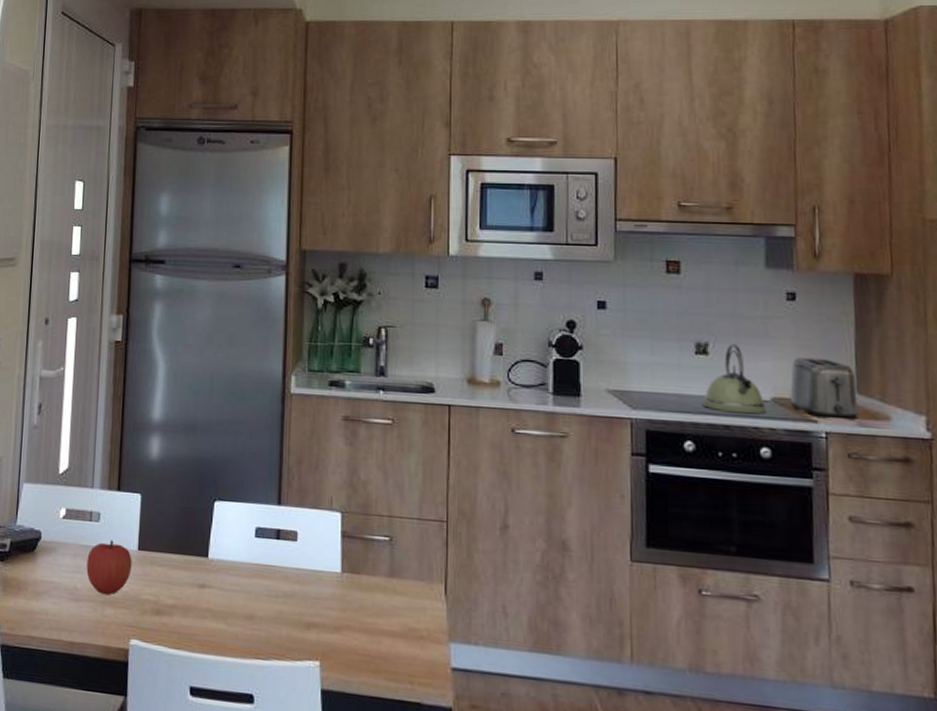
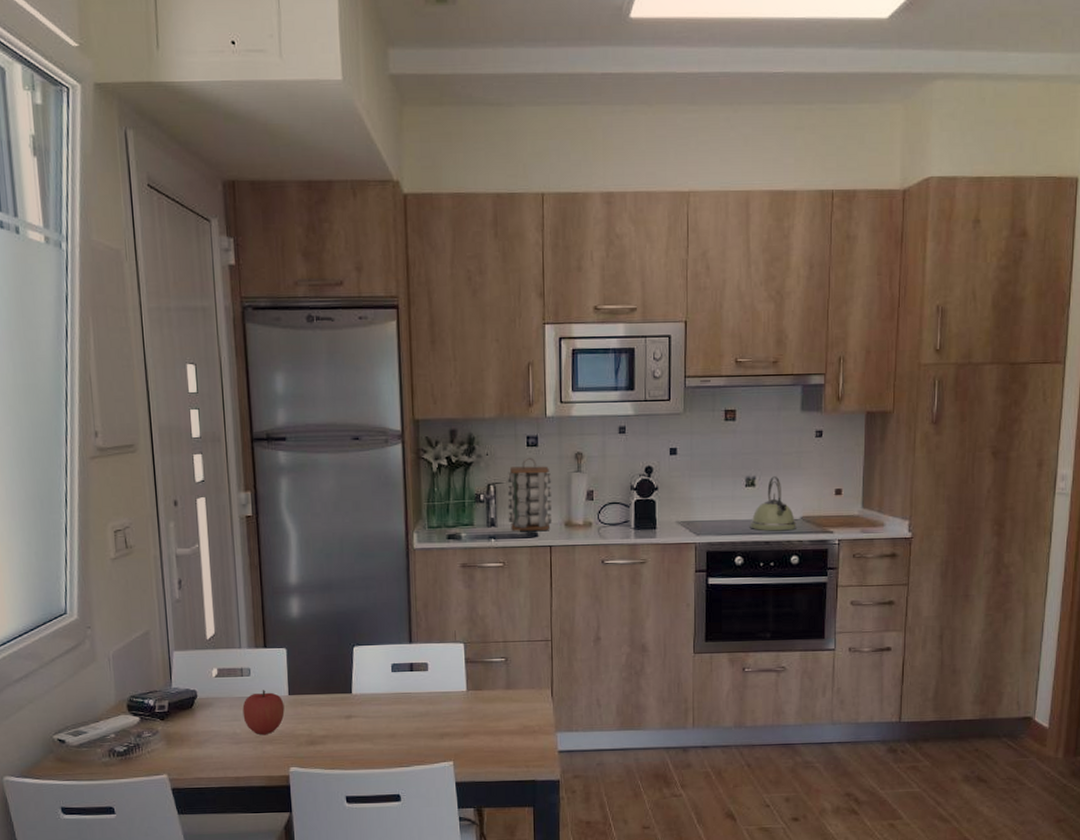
spice rack: none [400,300,453,387] -> present [507,457,552,532]
toaster: present [790,357,858,421] -> none [814,482,862,530]

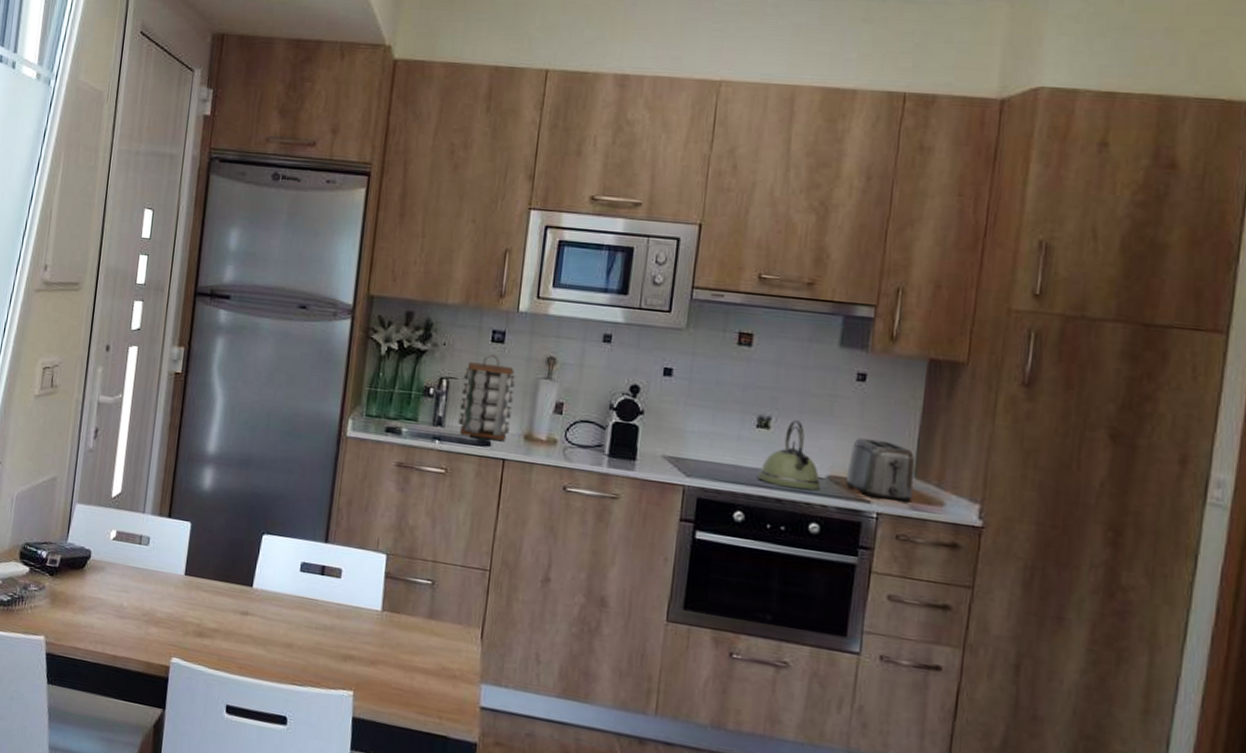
fruit: present [242,690,285,735] -> none [133,563,179,615]
toaster: none [814,482,862,530] -> present [845,437,915,504]

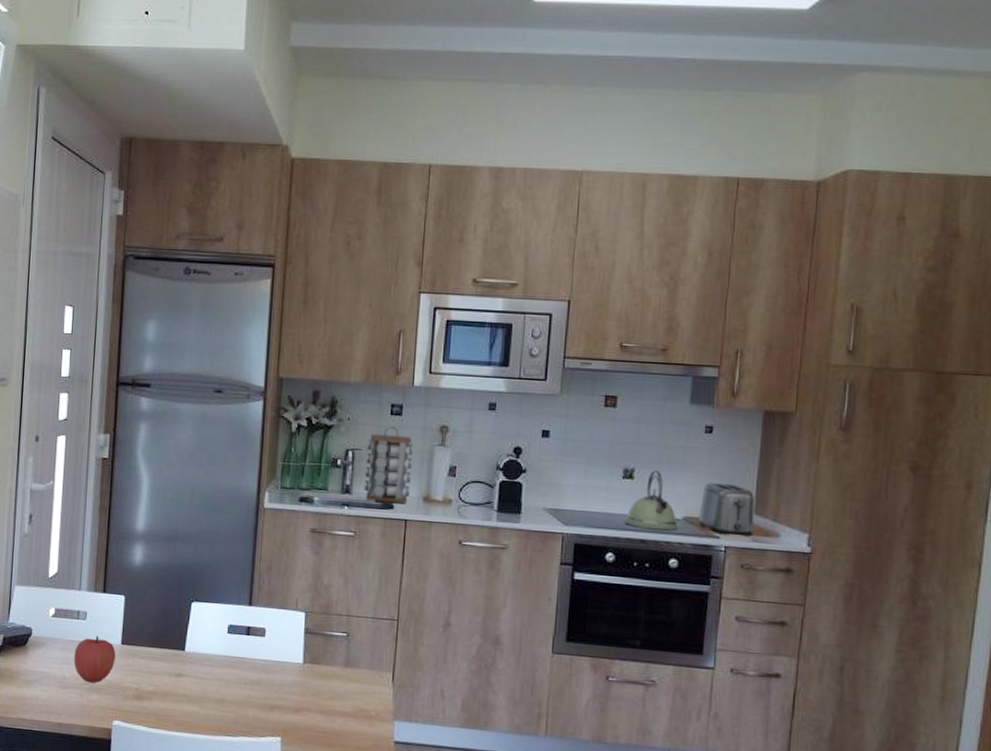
fruit: none [133,563,179,615] -> present [73,636,116,684]

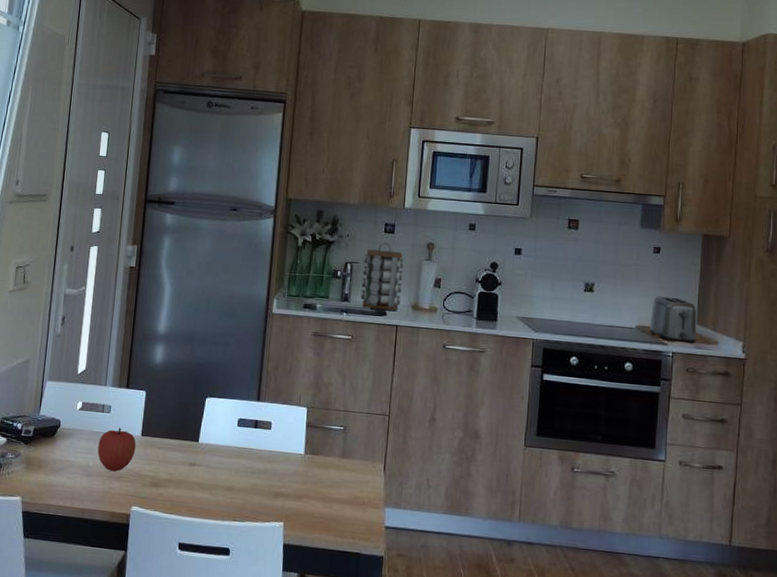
kettle: present [624,470,678,532] -> none [586,284,632,338]

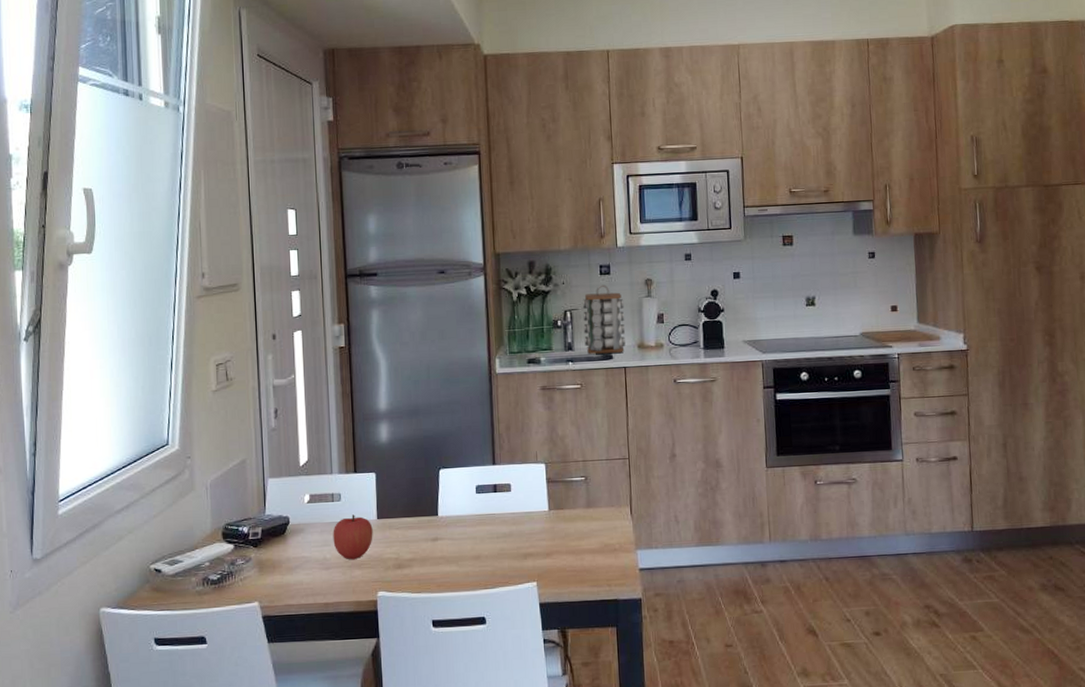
toaster: present [649,296,697,344] -> none [873,299,919,344]

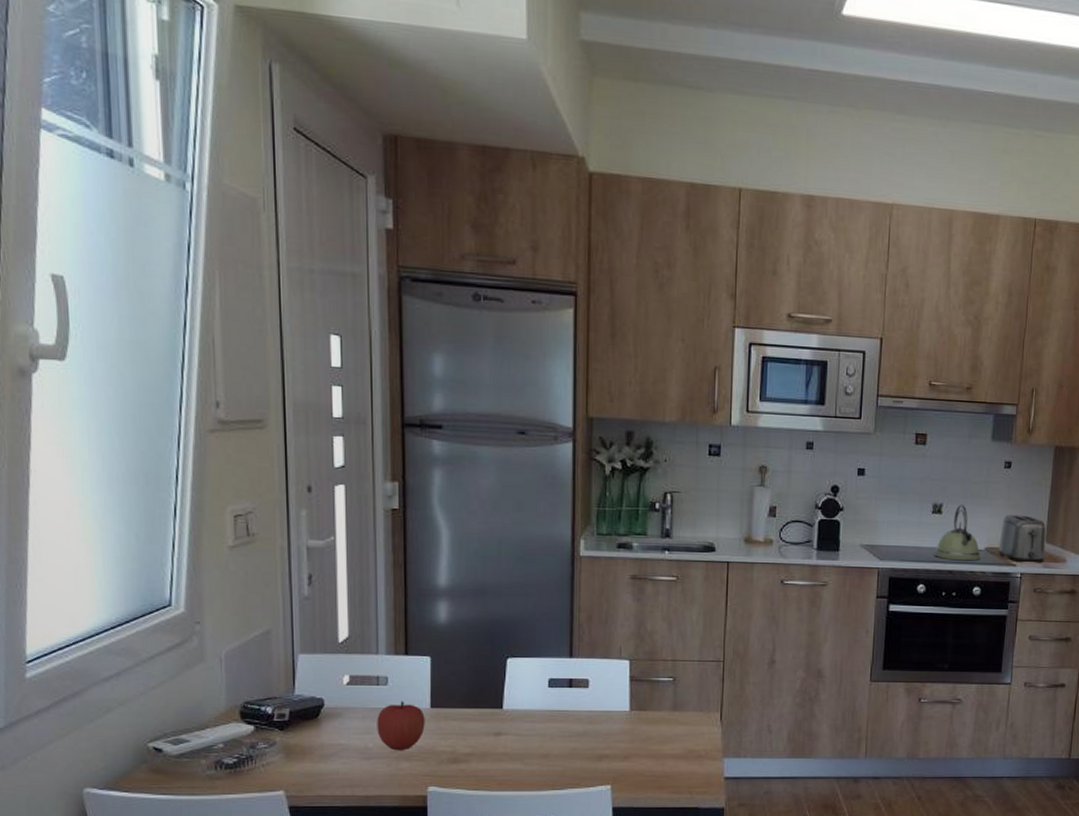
spice rack: present [582,284,626,355] -> none [684,467,733,546]
kettle: none [812,295,857,348] -> present [934,505,981,562]
toaster: none [873,299,919,344] -> present [998,514,1046,563]

